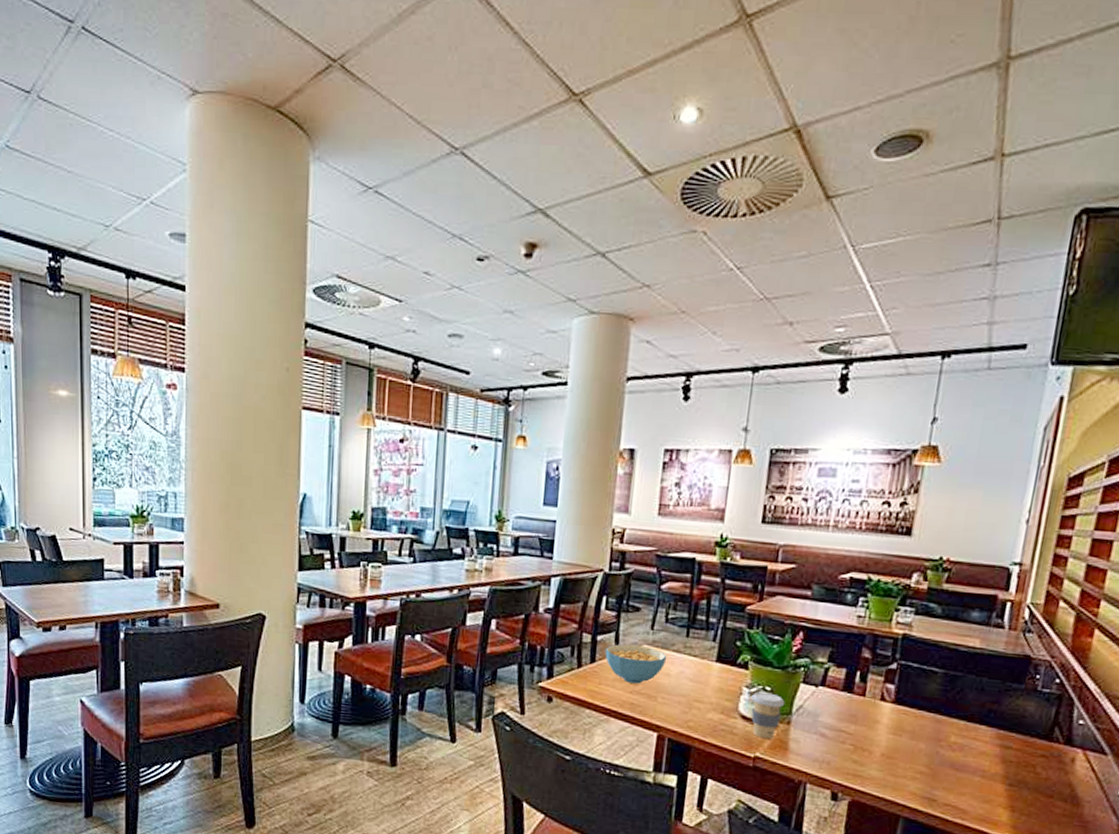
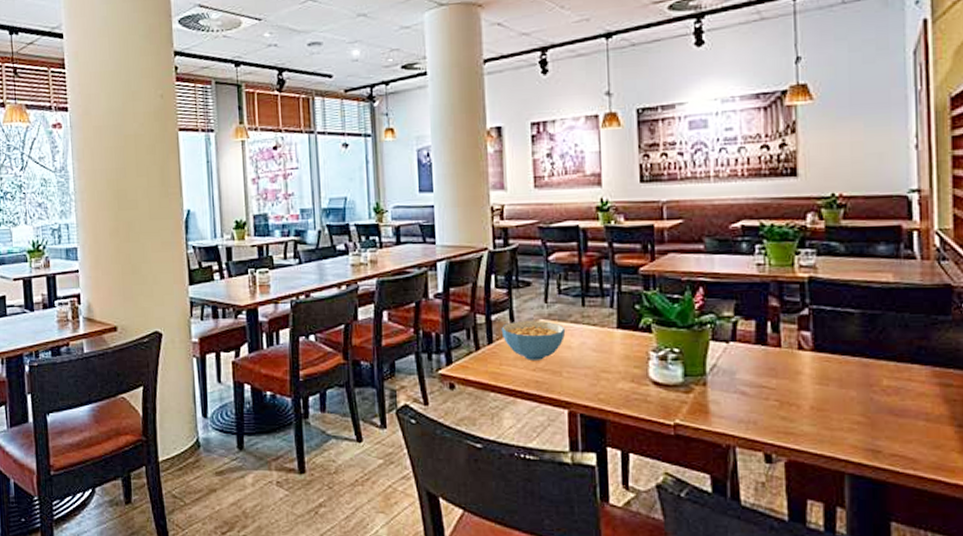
coffee cup: present [751,691,785,739] -> none [660,354,697,403]

